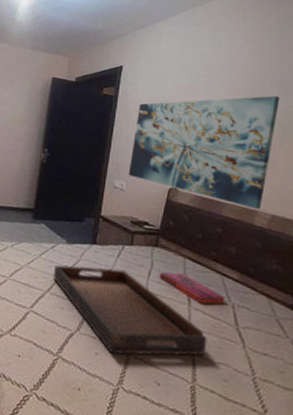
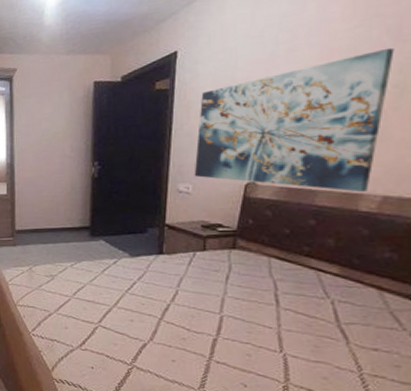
serving tray: present [53,265,207,356] -> none [118,277,301,361]
hardback book: present [159,272,225,305] -> none [239,273,322,304]

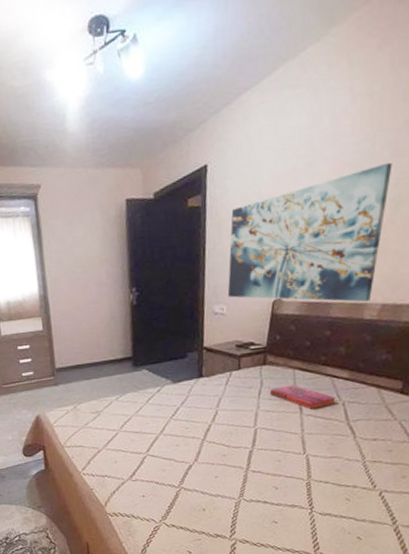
hardback book: none [239,273,322,304] -> present [269,384,336,409]

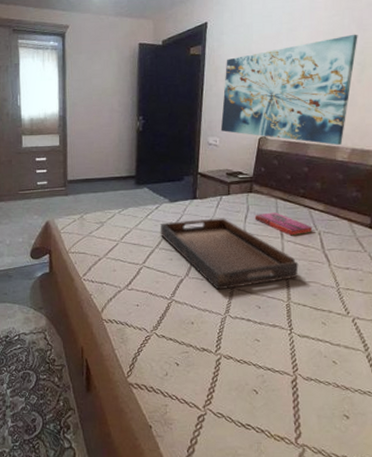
serving tray: none [163,395,320,474] -> present [160,218,299,290]

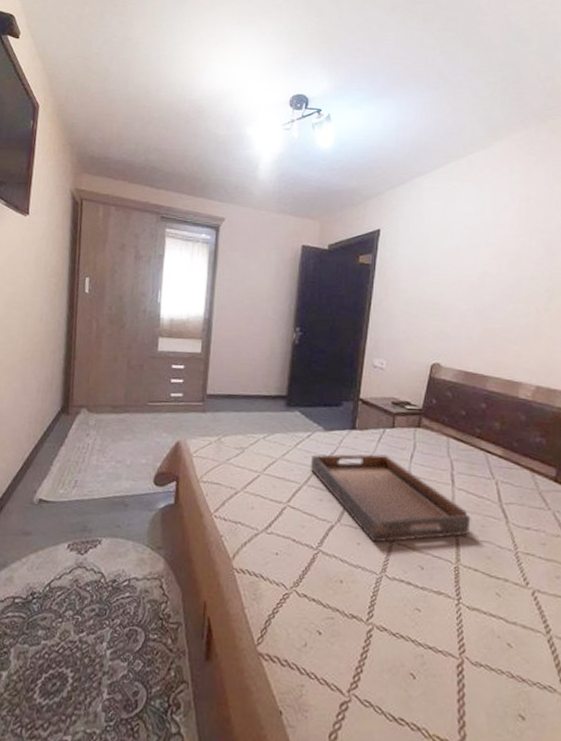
wall art: present [220,34,358,145] -> none [388,257,546,381]
hardback book: present [254,212,313,236] -> none [422,453,489,484]

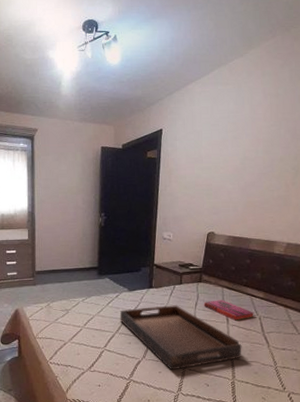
hardback book: none [422,453,489,484] -> present [204,300,254,321]

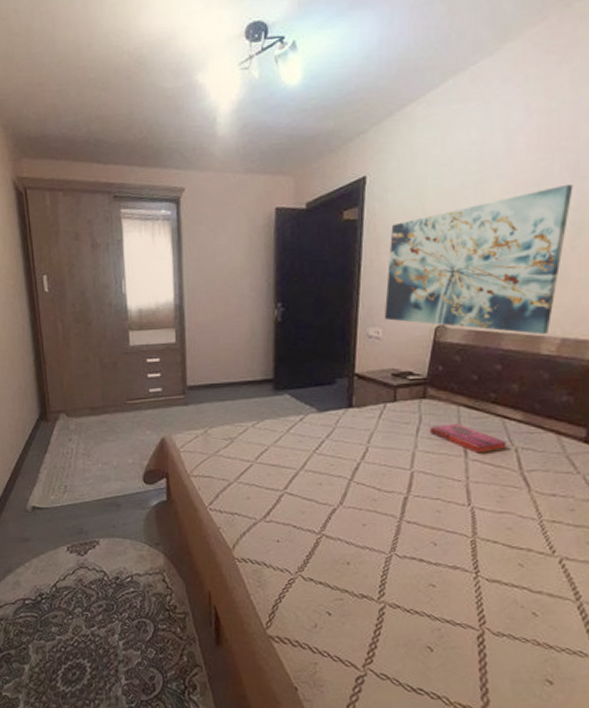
serving tray: present [120,305,242,370] -> none [305,431,488,522]
wall art: none [174,142,293,240] -> present [384,184,573,334]

